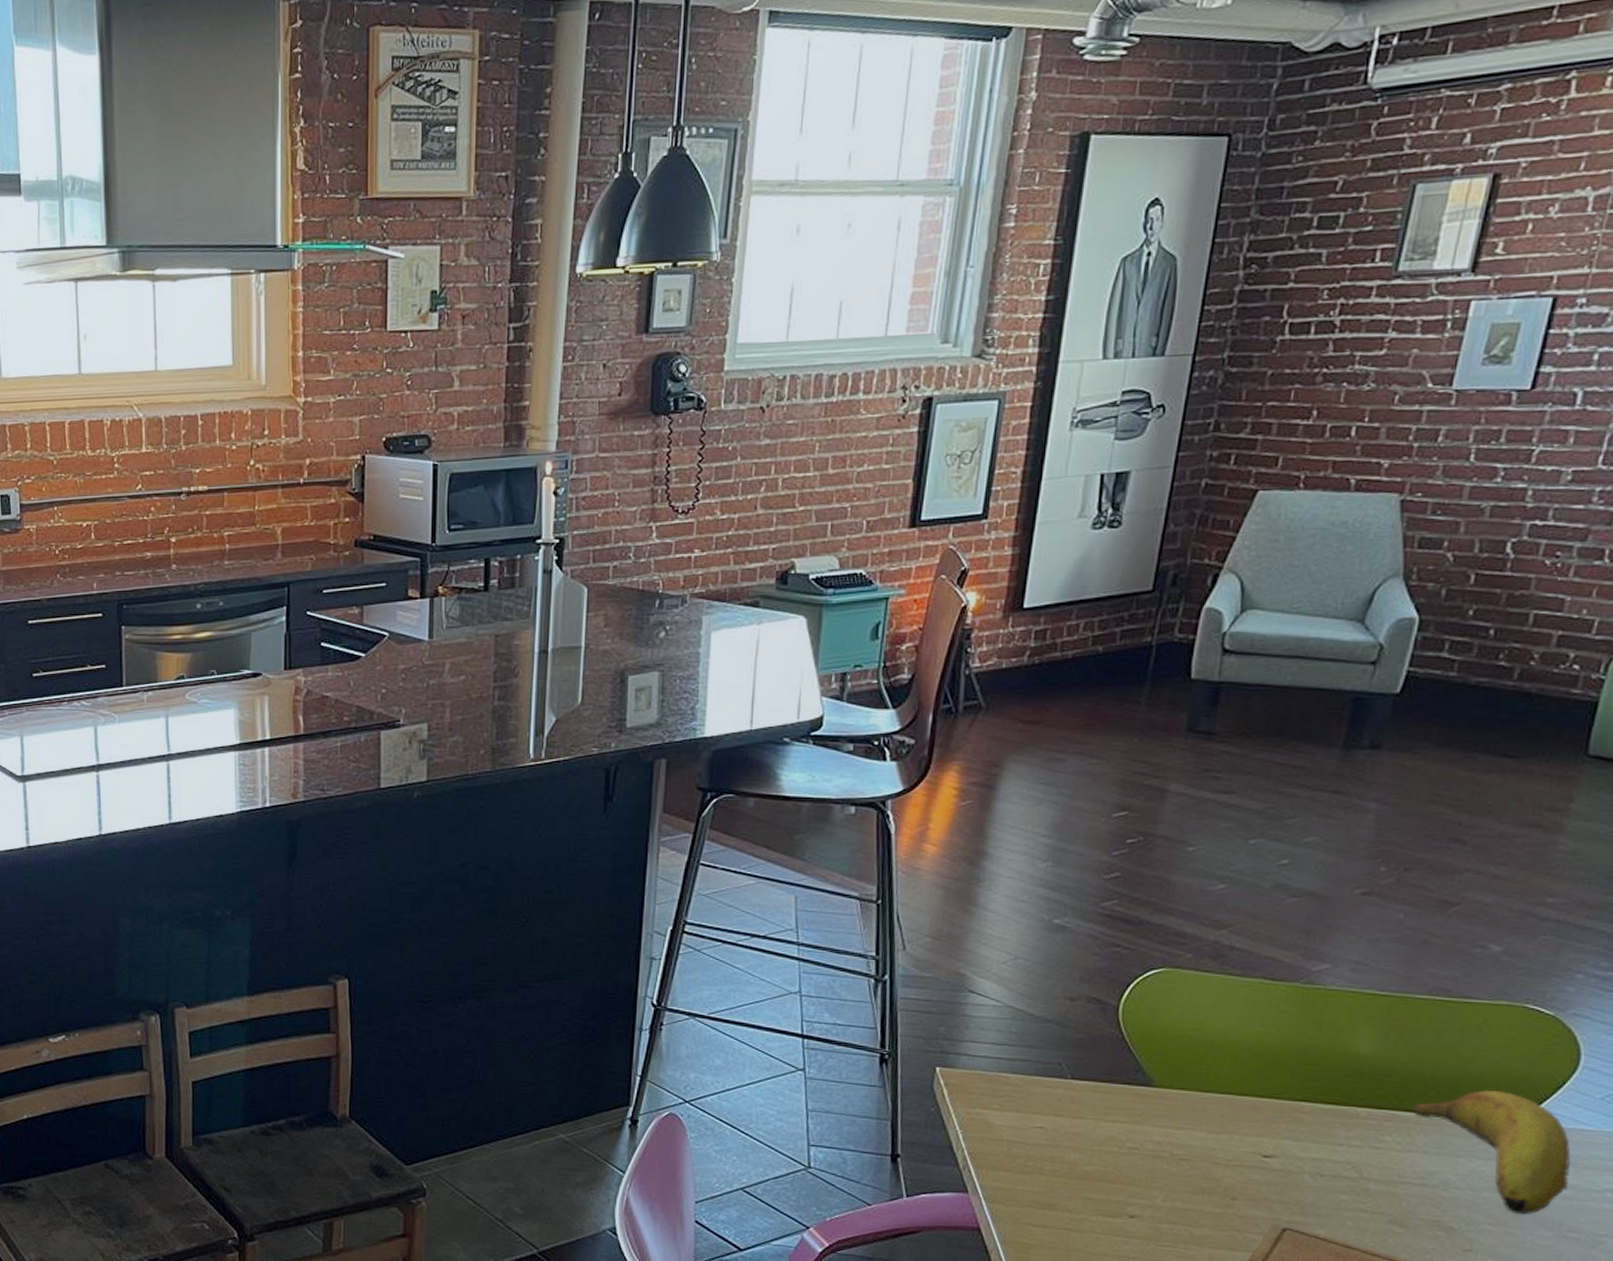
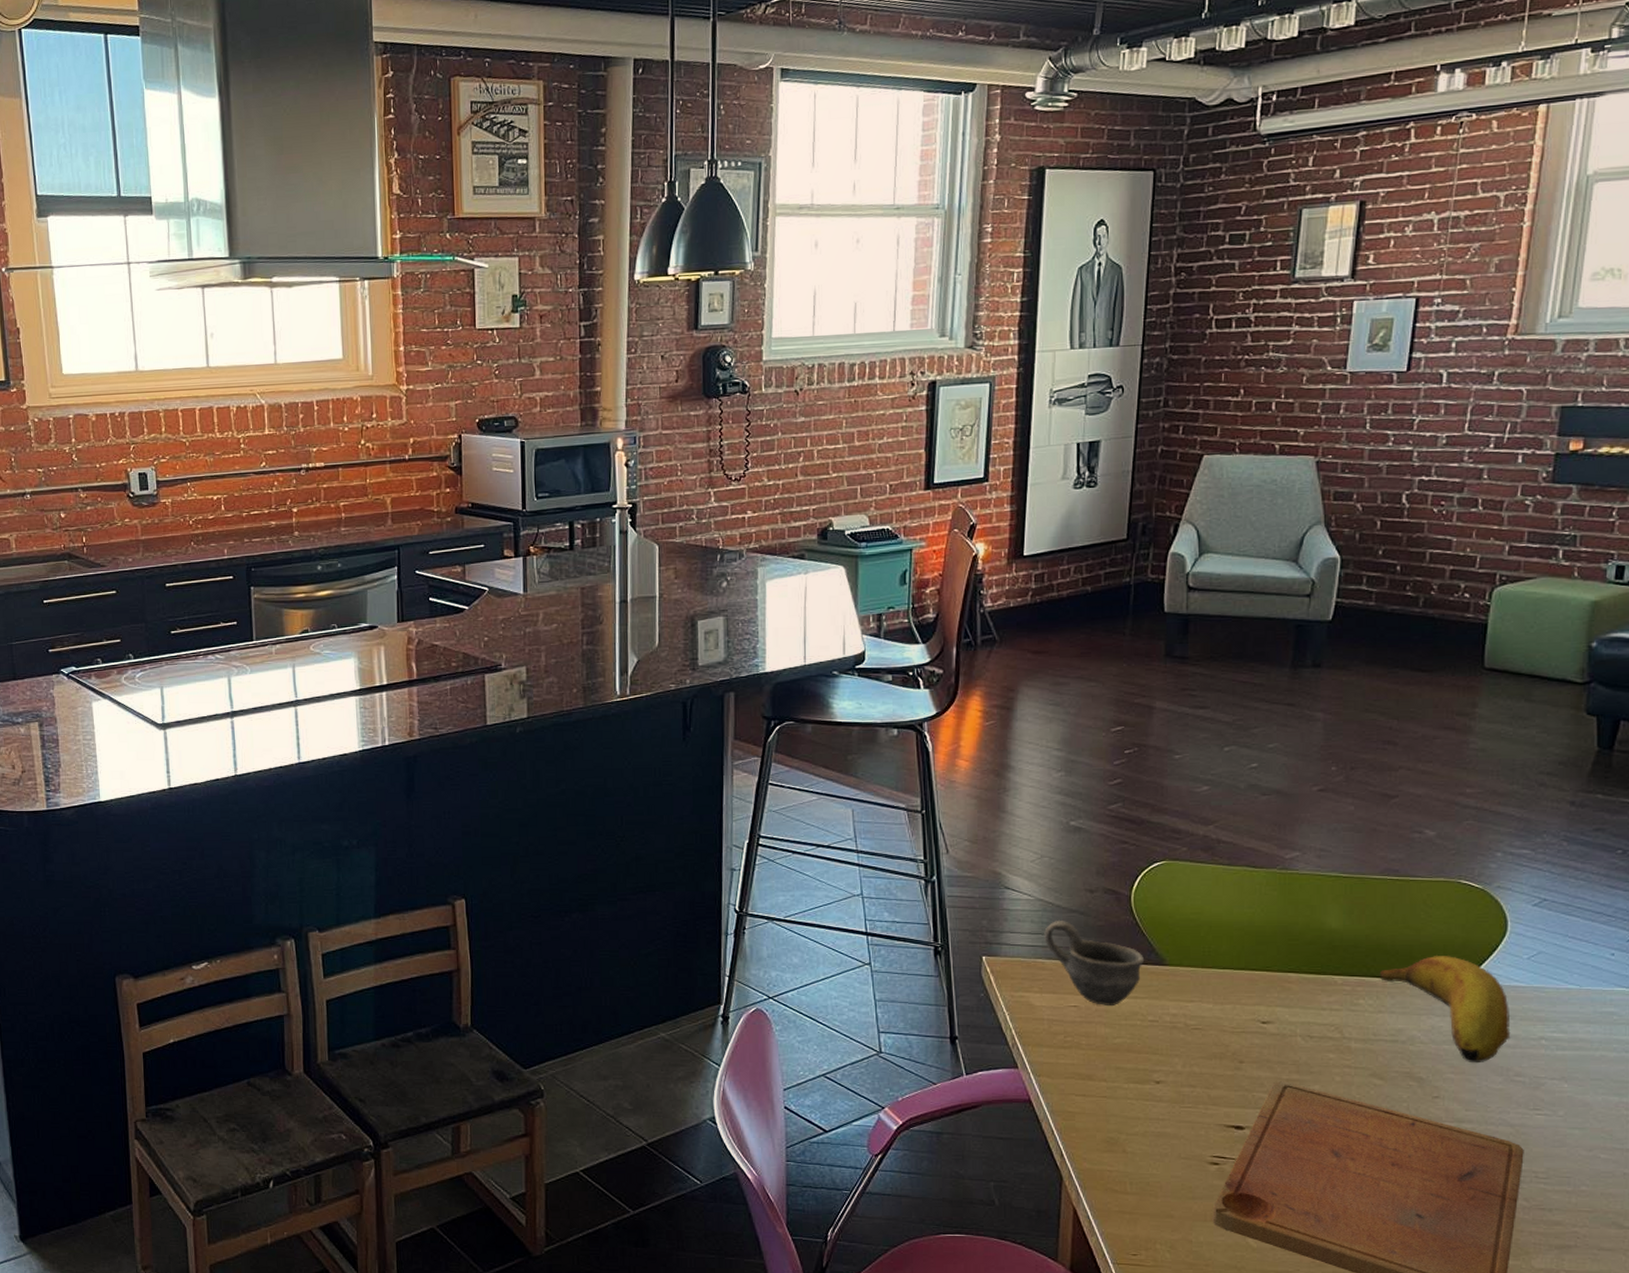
cup: none [1010,1030,1129,1130] -> present [1043,919,1145,1007]

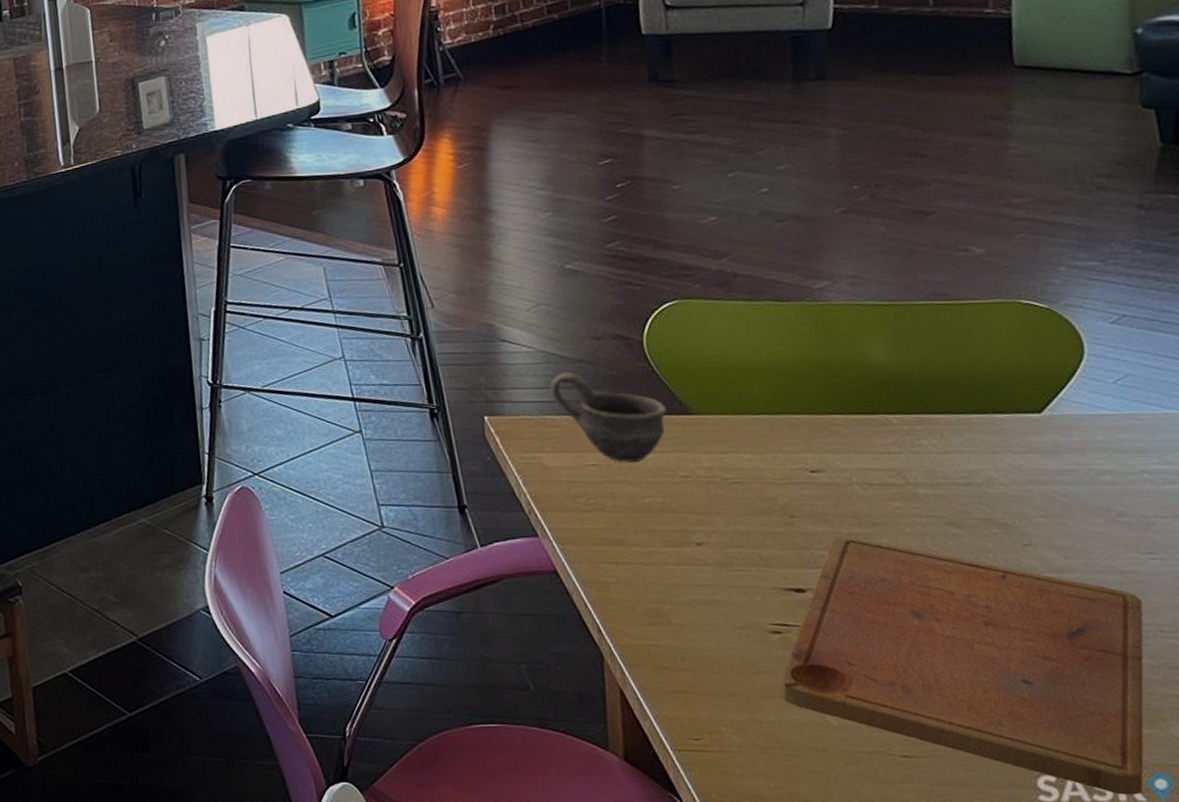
fruit: present [1379,956,1511,1064] -> none [940,385,1106,505]

